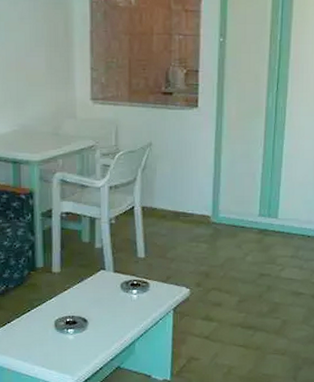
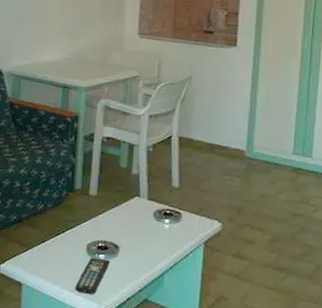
remote control: none [46,333,80,367] -> present [75,258,111,294]

